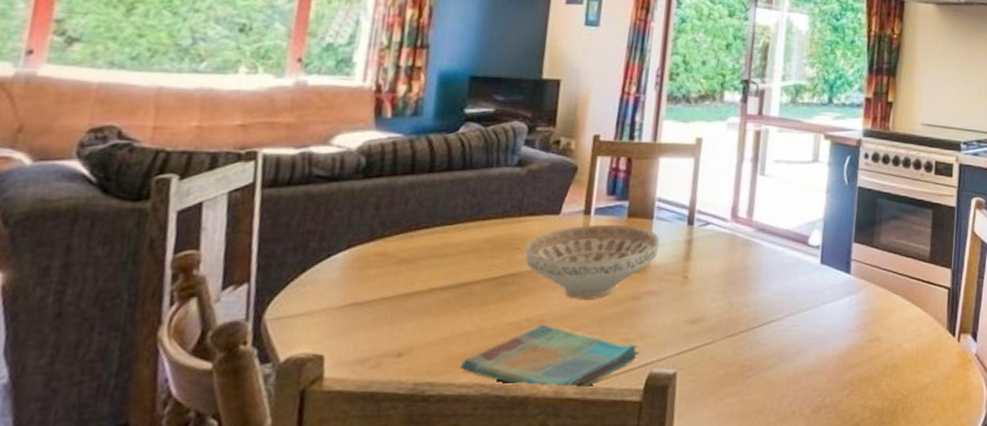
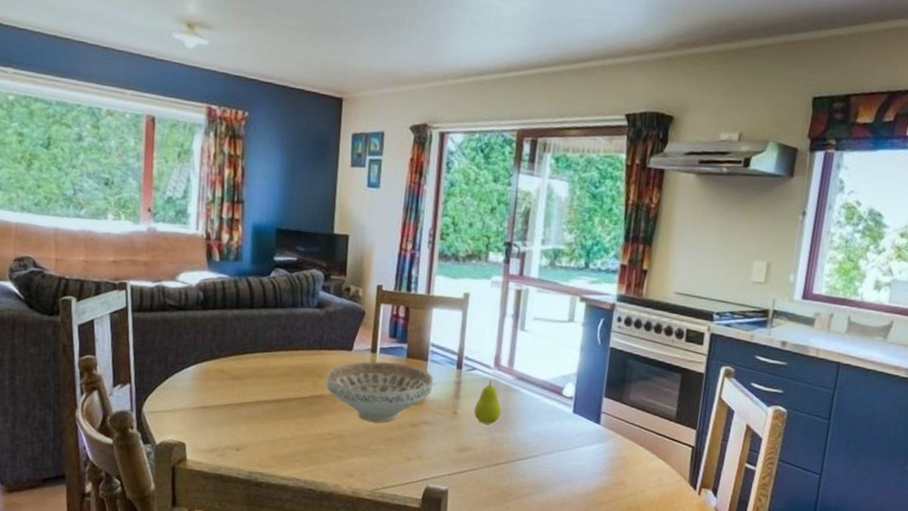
dish towel: present [460,324,639,388] -> none [282,438,418,492]
fruit: none [707,235,740,287] -> present [473,380,502,424]

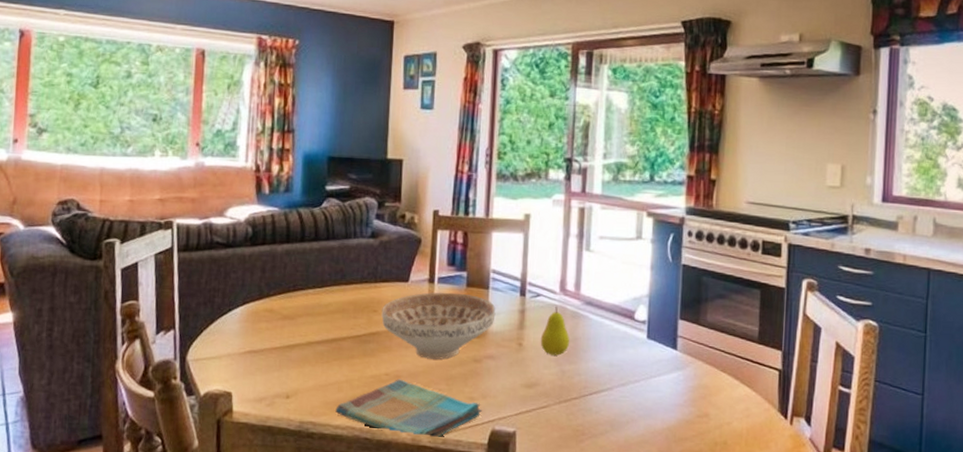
dish towel: none [282,438,418,492] -> present [335,379,482,438]

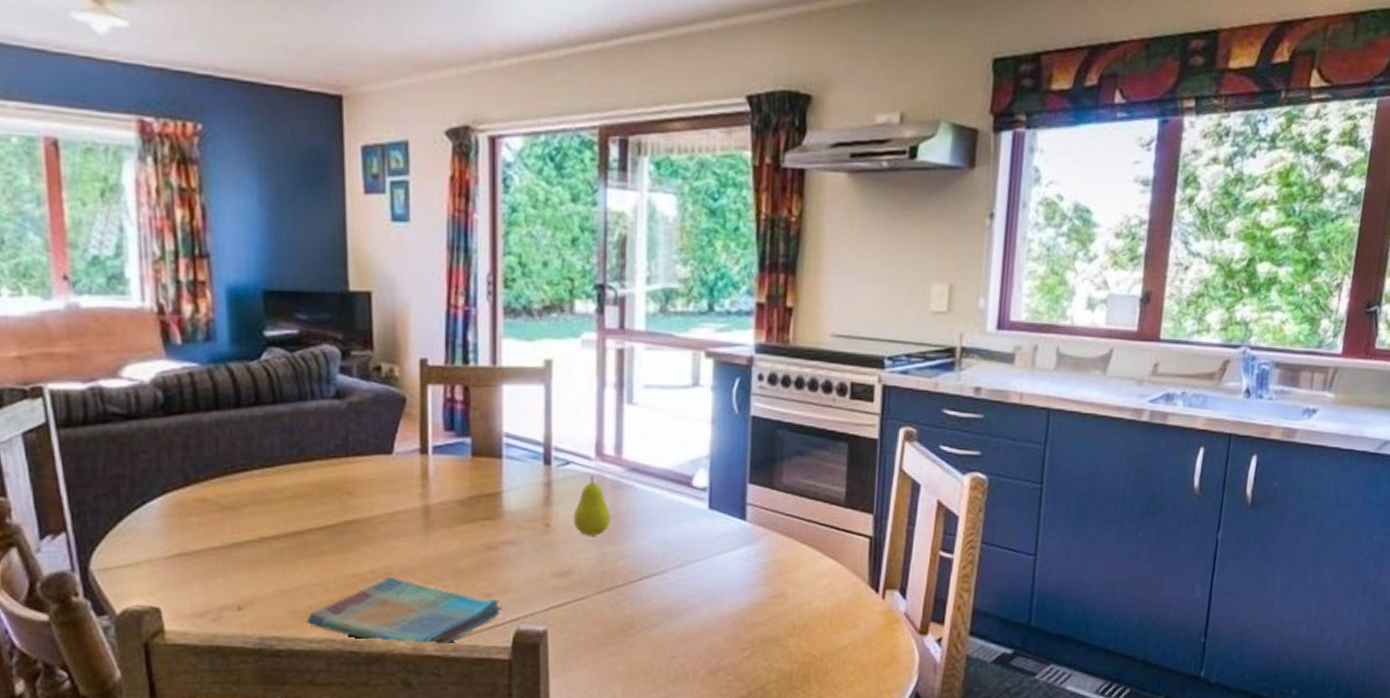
decorative bowl: present [381,292,496,360] -> none [359,465,513,549]

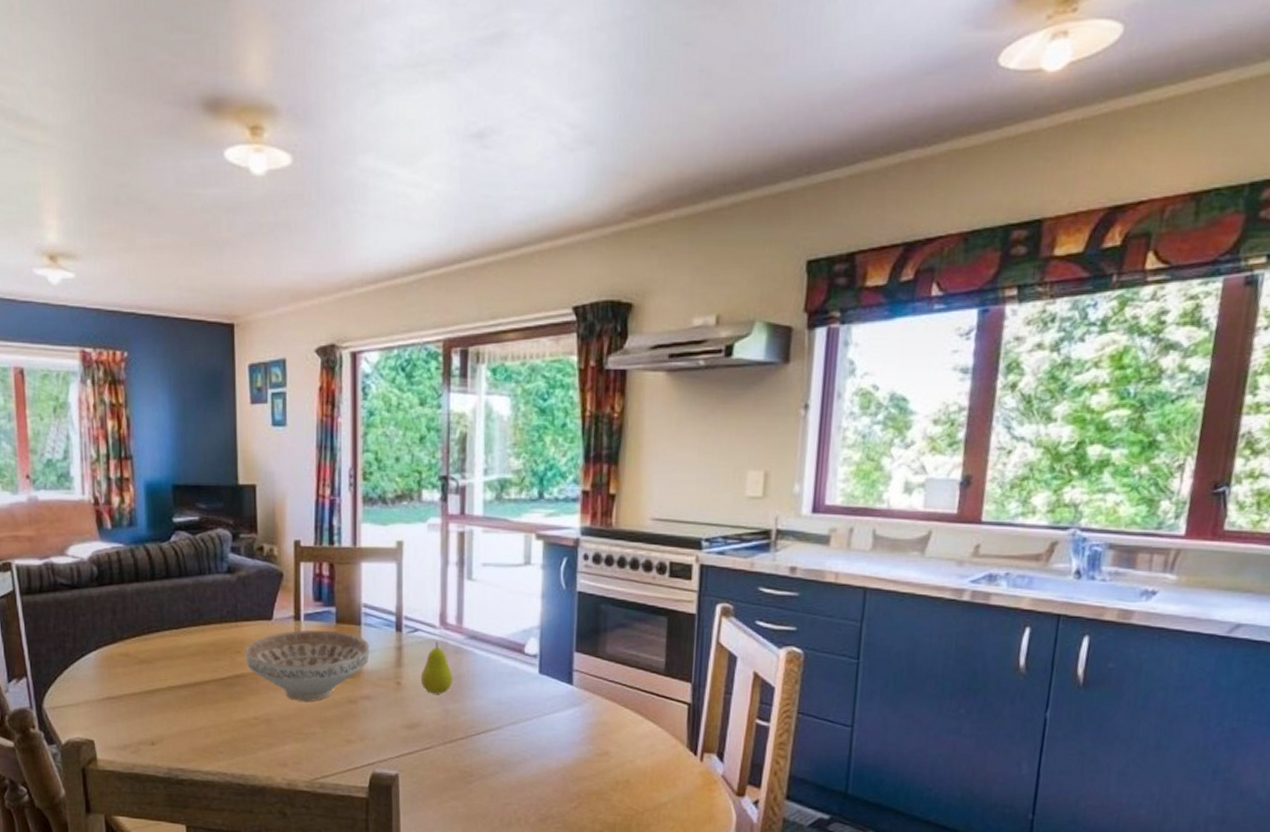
dish towel: present [307,576,502,645] -> none [204,722,361,782]
decorative bowl: none [359,465,513,549] -> present [245,630,370,701]

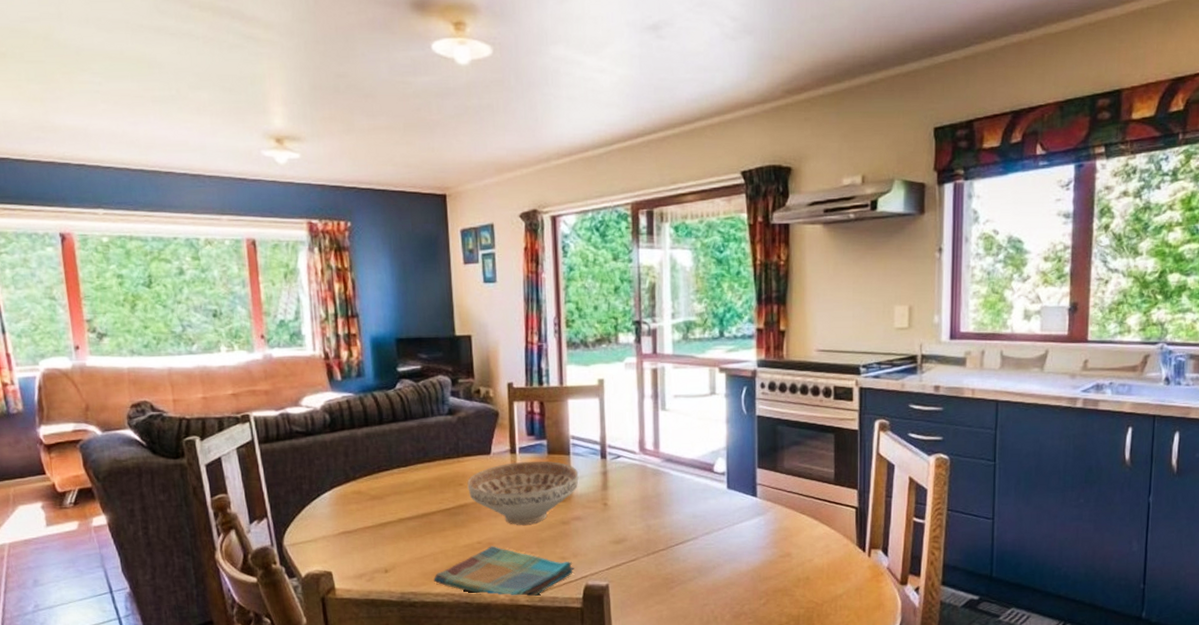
dish towel: none [204,722,361,782] -> present [434,546,574,597]
fruit: present [420,642,454,694] -> none [624,466,653,512]

